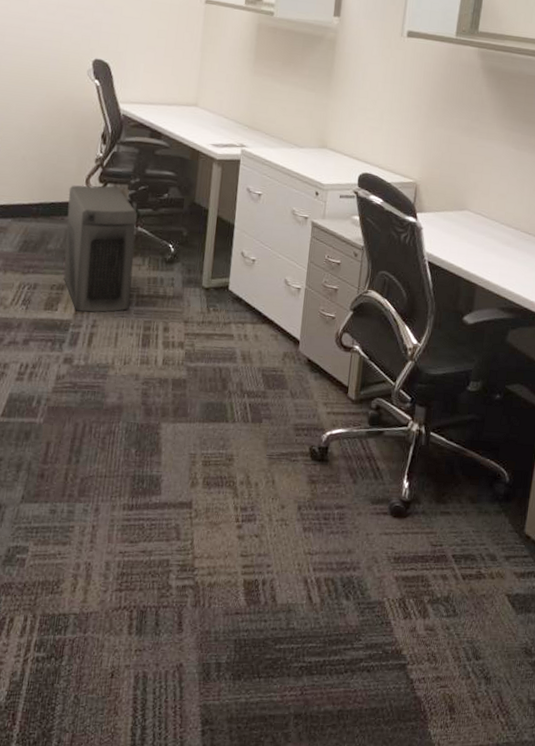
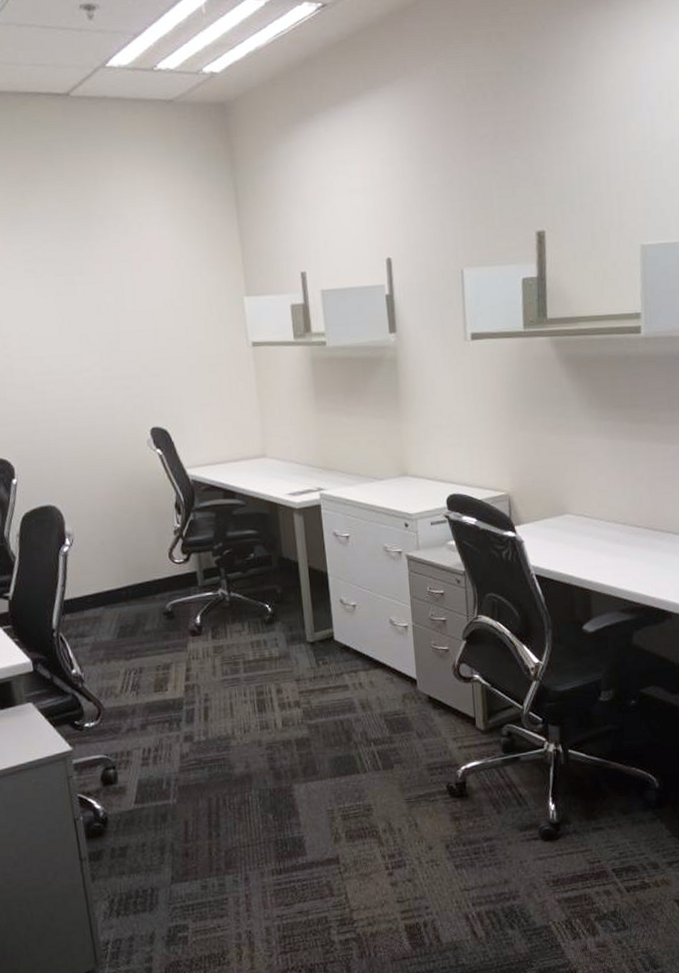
computer tower: present [63,185,137,313] -> none [153,555,238,688]

